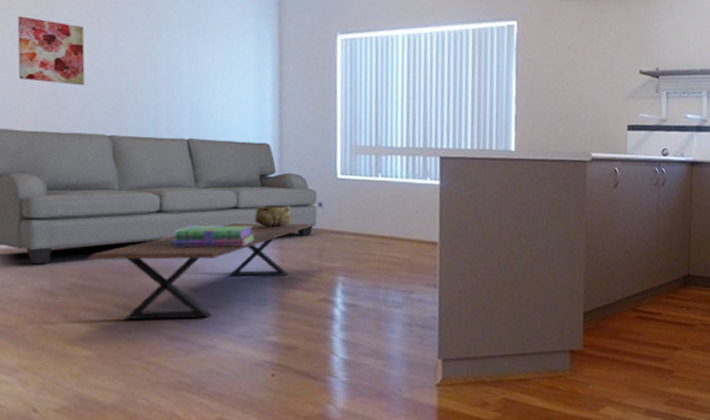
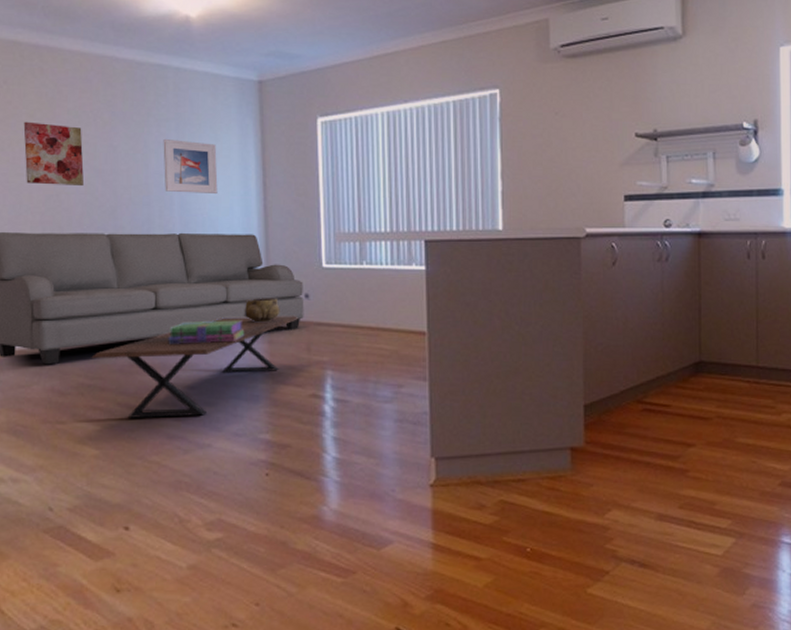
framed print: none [173,45,232,101] -> present [163,139,218,193]

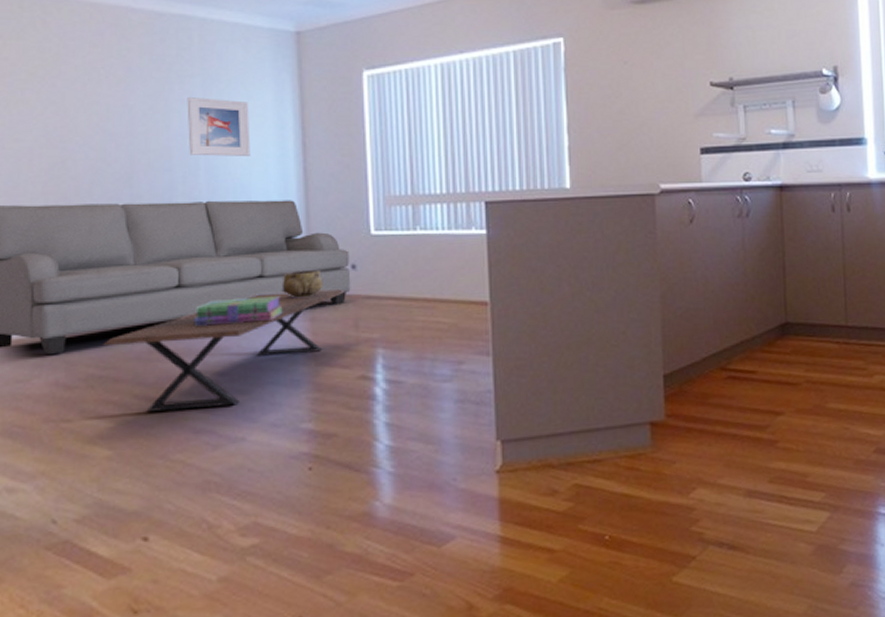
wall art: present [23,121,85,187] -> none [22,80,95,152]

